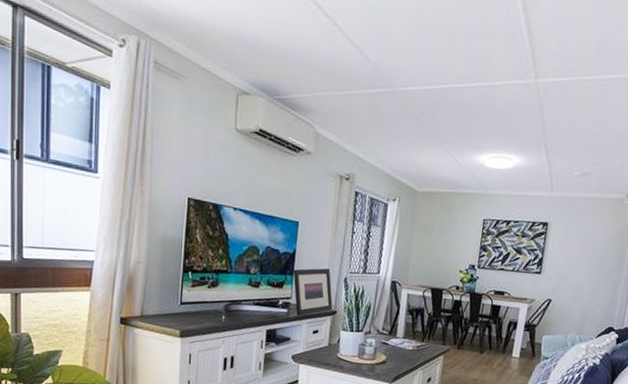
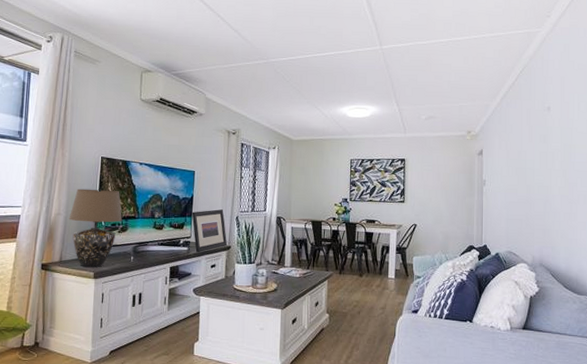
table lamp: none [150,234,212,325] -> present [68,188,122,268]

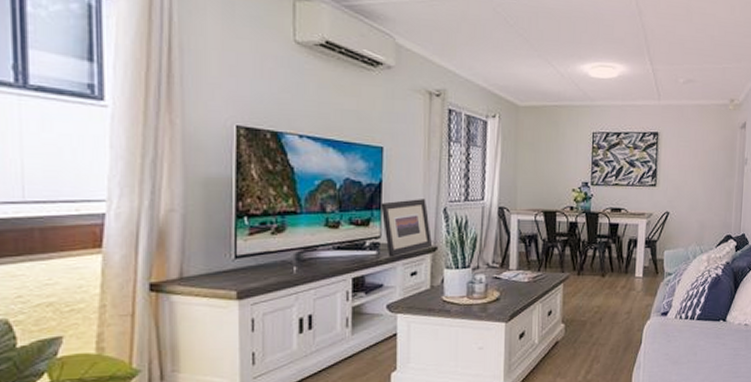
table lamp: present [68,188,122,268] -> none [189,172,276,285]

